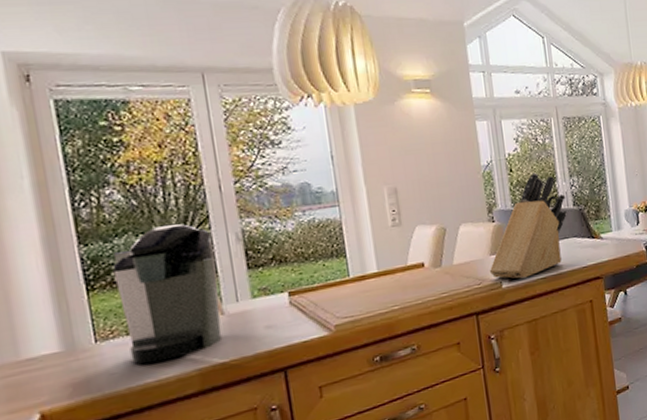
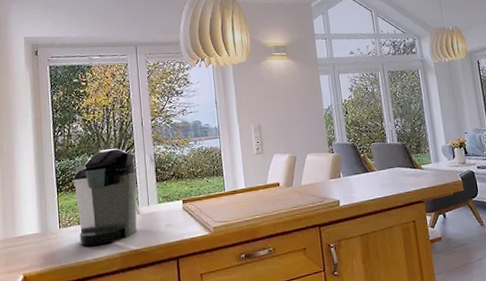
knife block: present [490,172,568,280] -> none [330,114,393,200]

